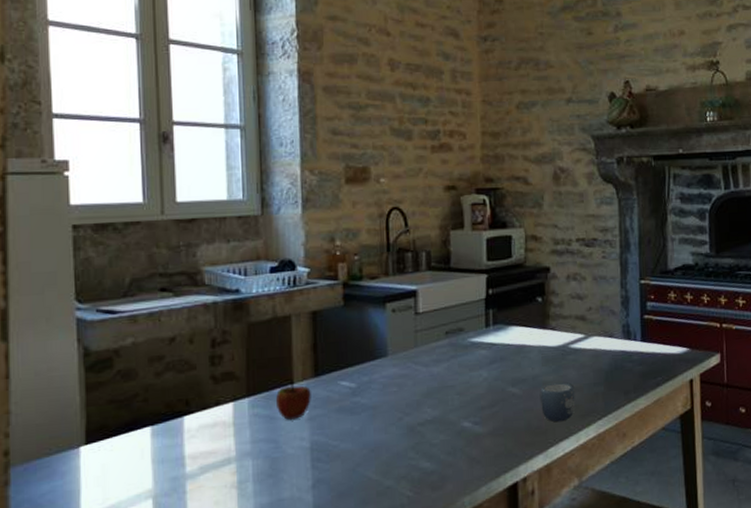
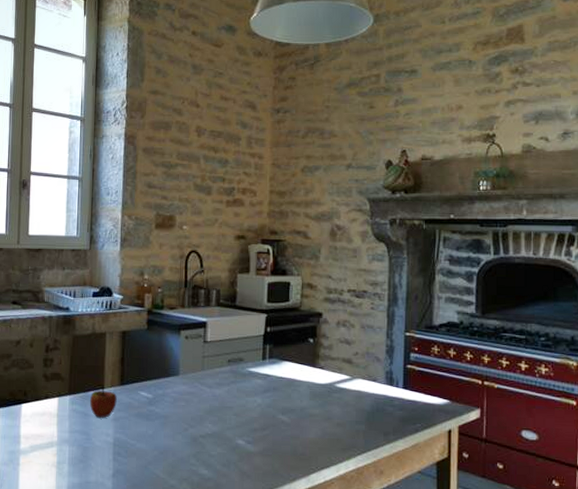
mug: present [539,382,576,422] -> none [306,417,338,452]

